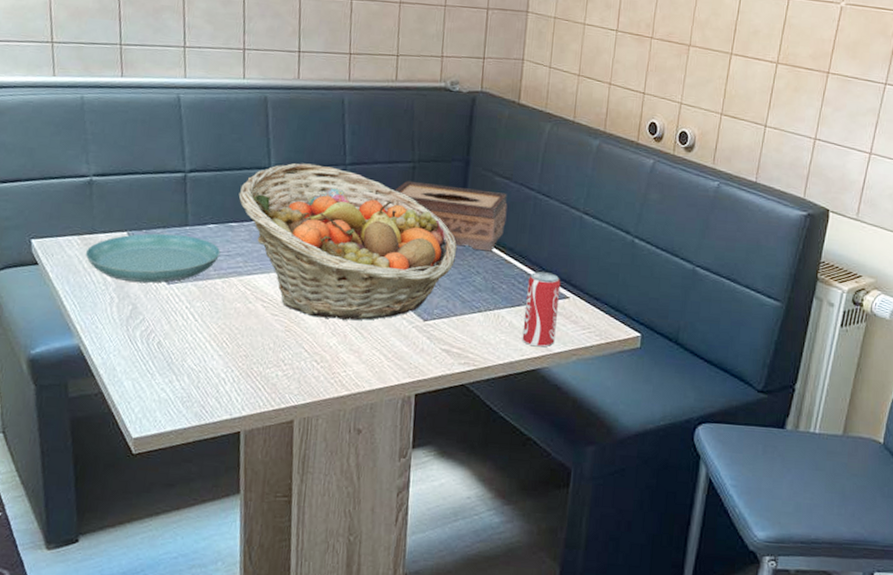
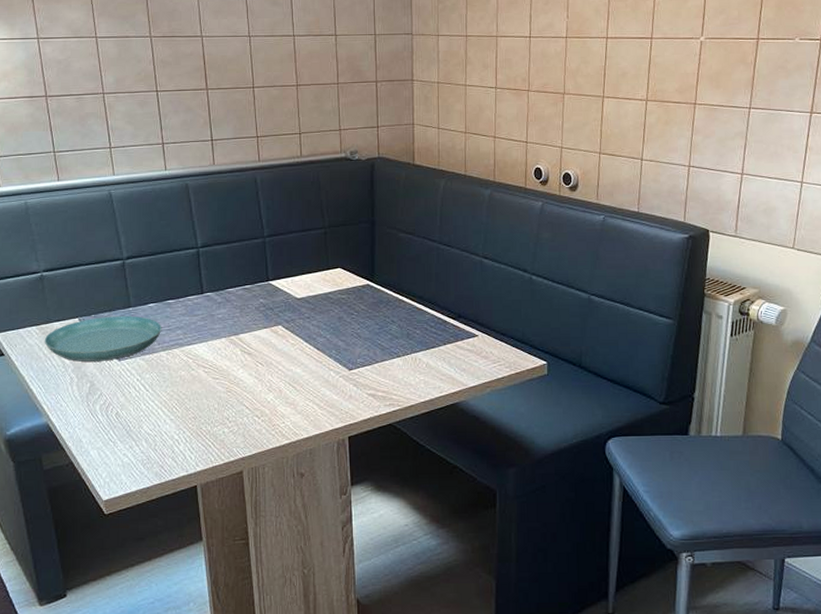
fruit basket: present [238,163,458,321] -> none [172,240,372,377]
tissue box: present [394,180,508,252] -> none [310,245,413,302]
beverage can: present [522,271,561,348] -> none [439,315,470,383]

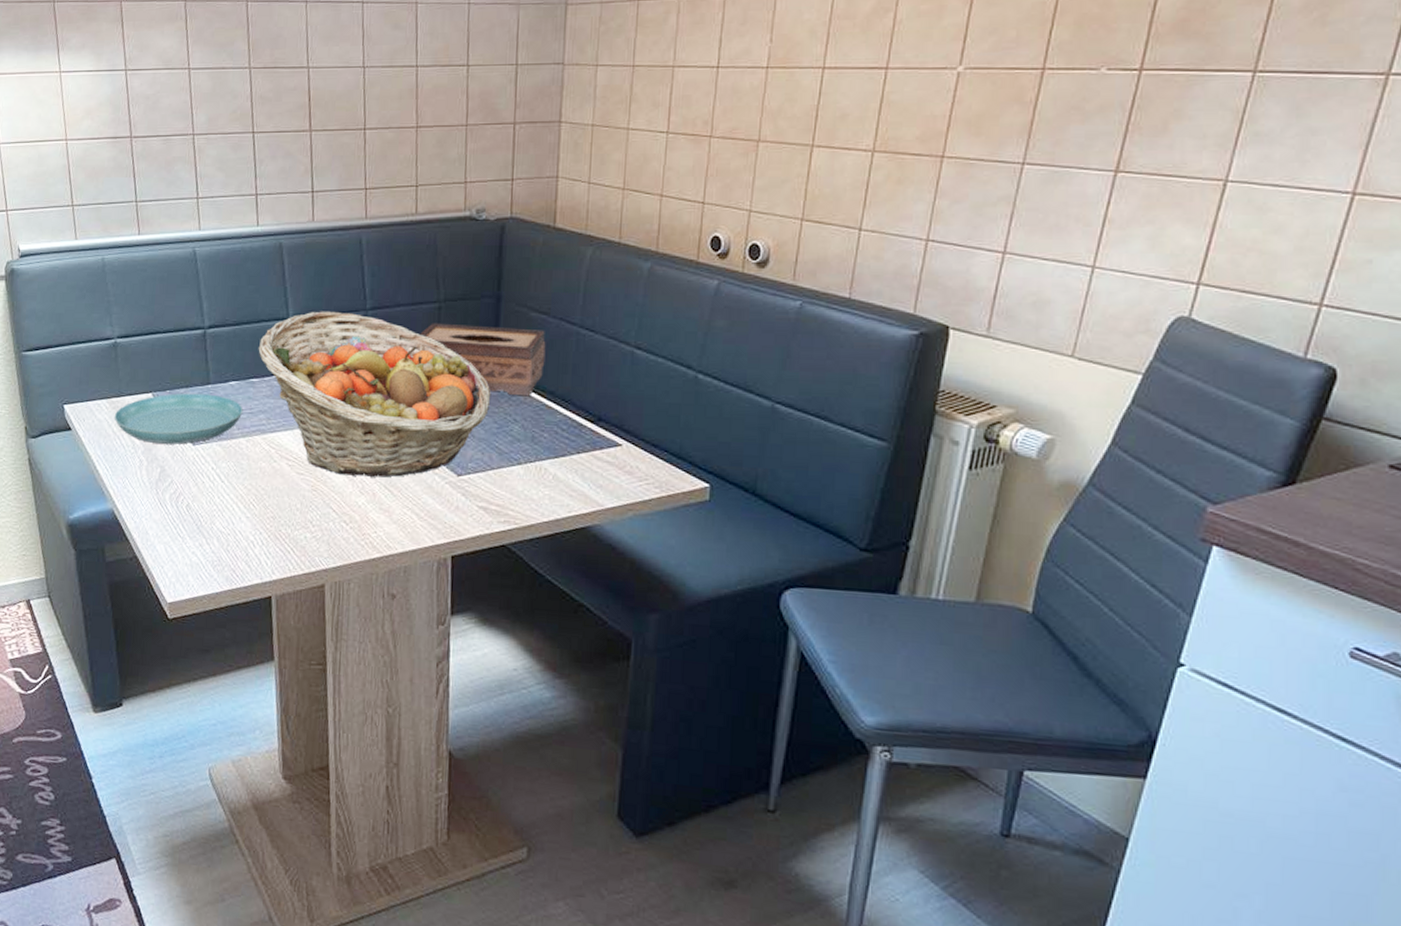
fruit basket: none [172,240,372,377] -> present [258,311,491,478]
tissue box: none [310,245,413,302] -> present [420,322,546,397]

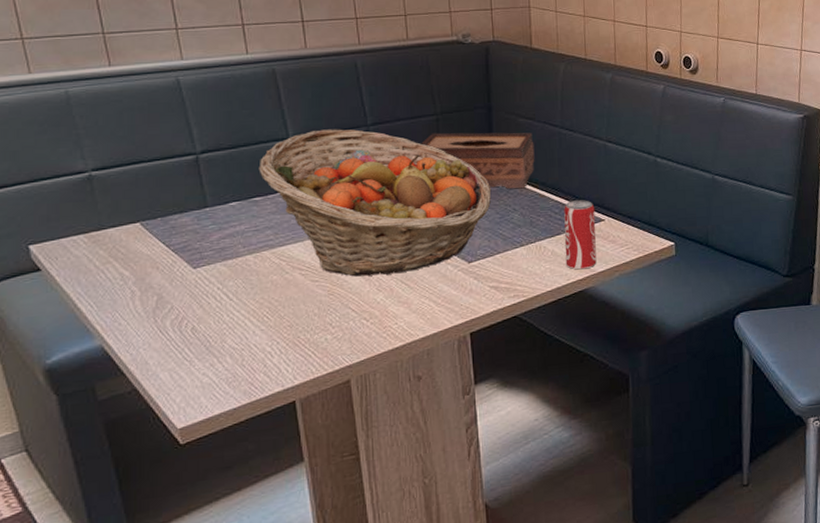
saucer: present [114,393,243,444] -> none [95,216,248,272]
beverage can: none [568,417,612,502] -> present [564,200,597,270]

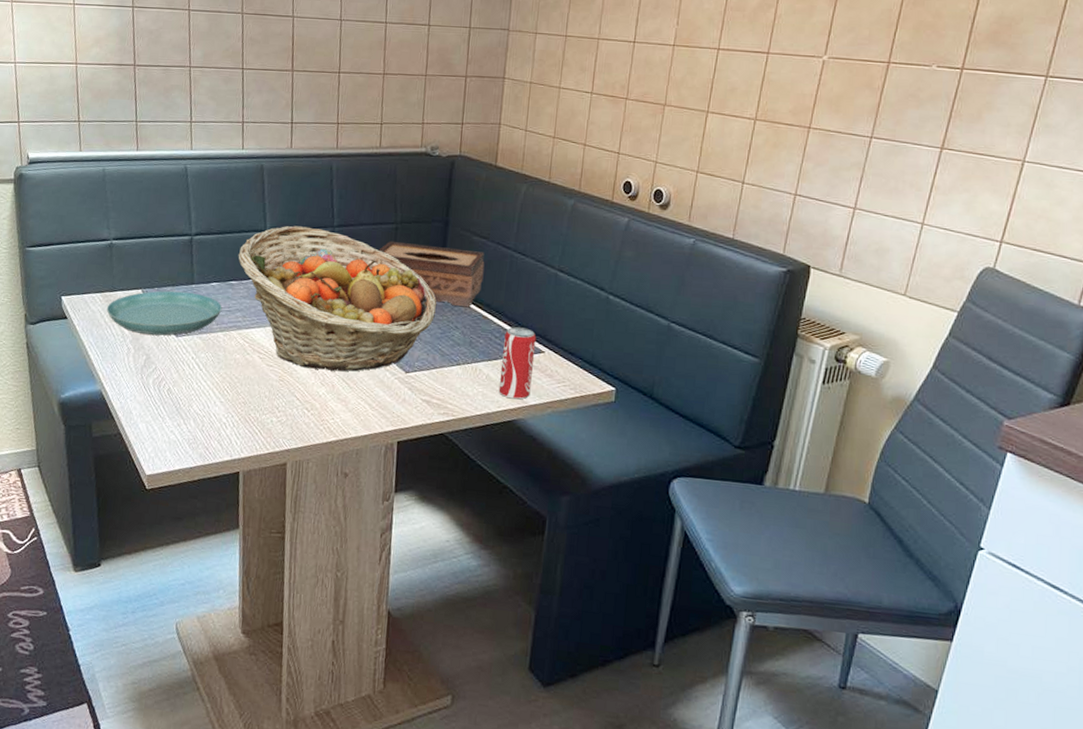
saucer: none [95,216,248,272] -> present [106,290,222,336]

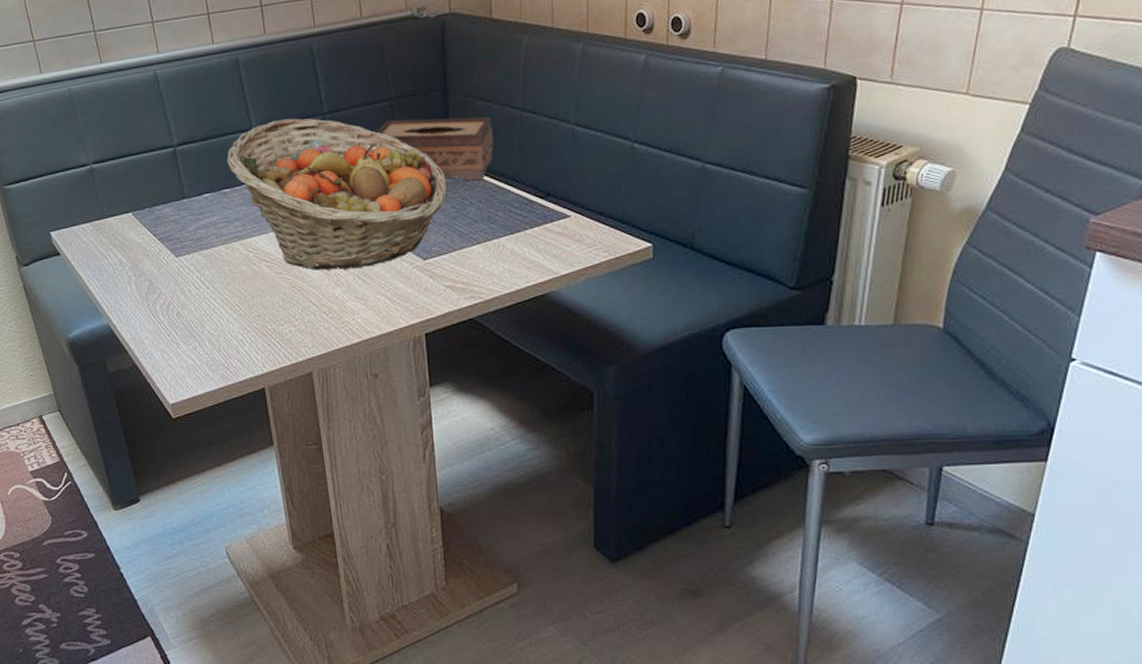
saucer: present [106,290,222,336] -> none [99,208,219,259]
beverage can: present [498,327,537,400] -> none [525,193,560,272]

